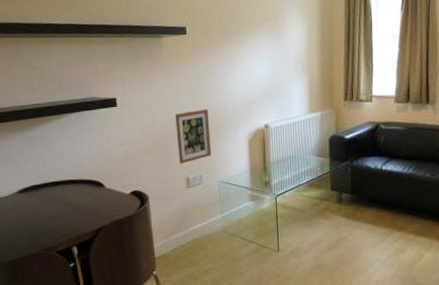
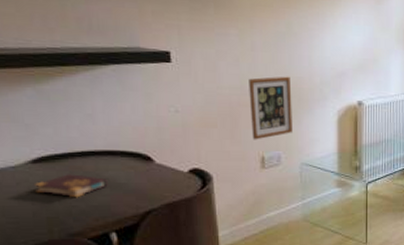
book: none [20,200,71,219] -> present [33,174,108,198]

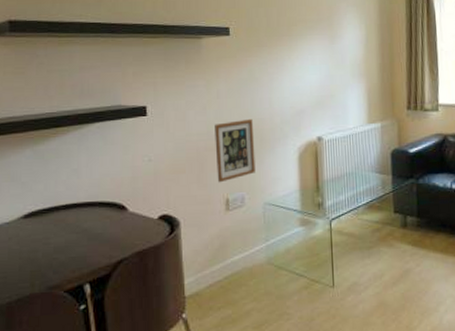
book: present [33,174,108,198] -> none [22,227,86,250]

